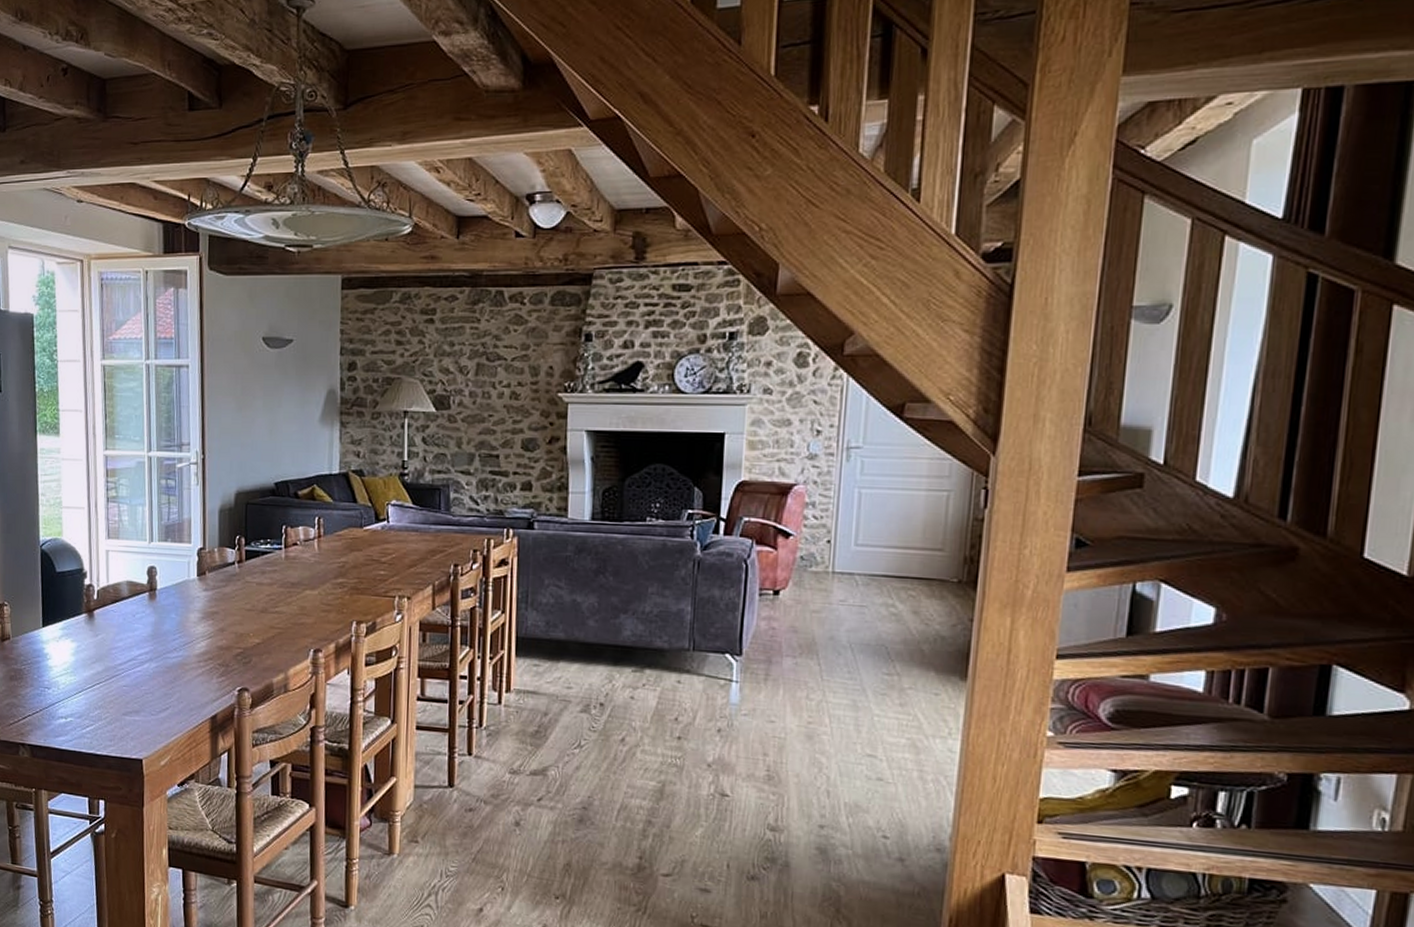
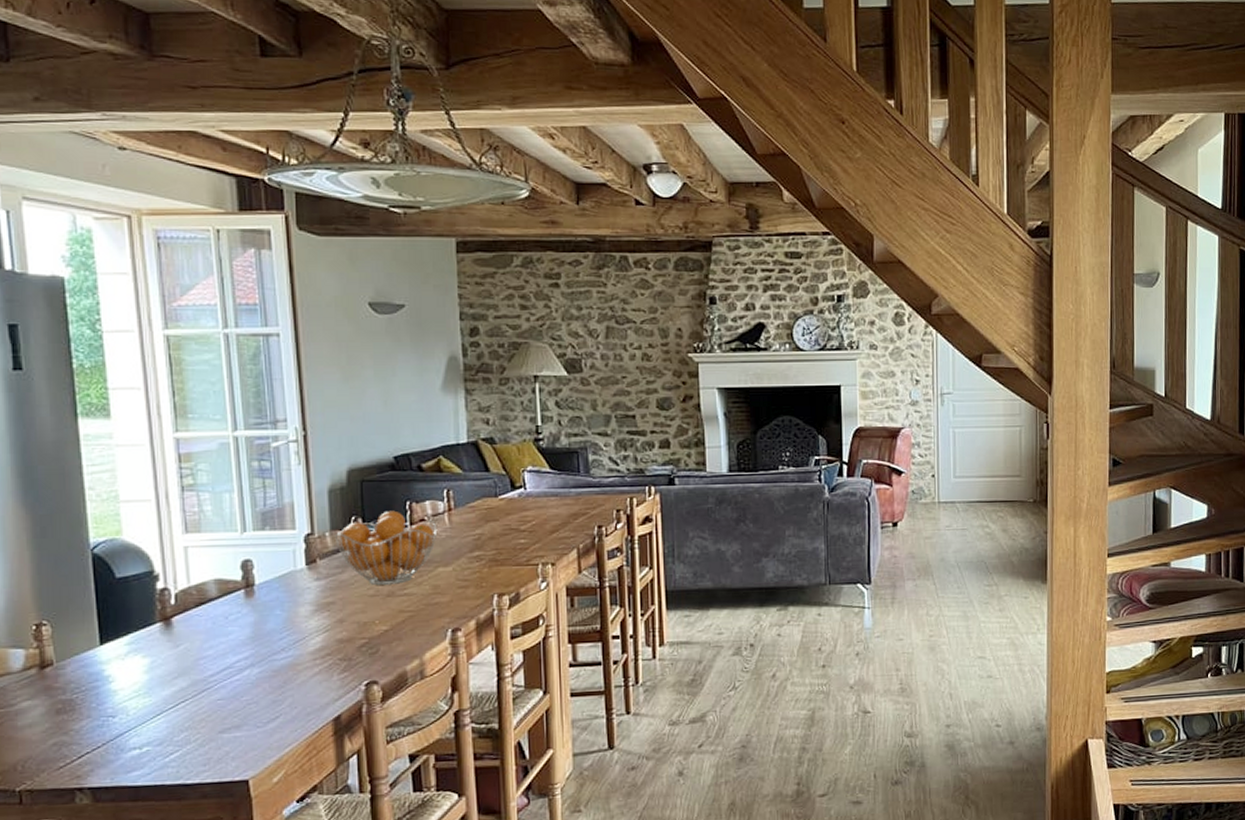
fruit basket: none [221,533,308,602] -> present [334,510,438,585]

